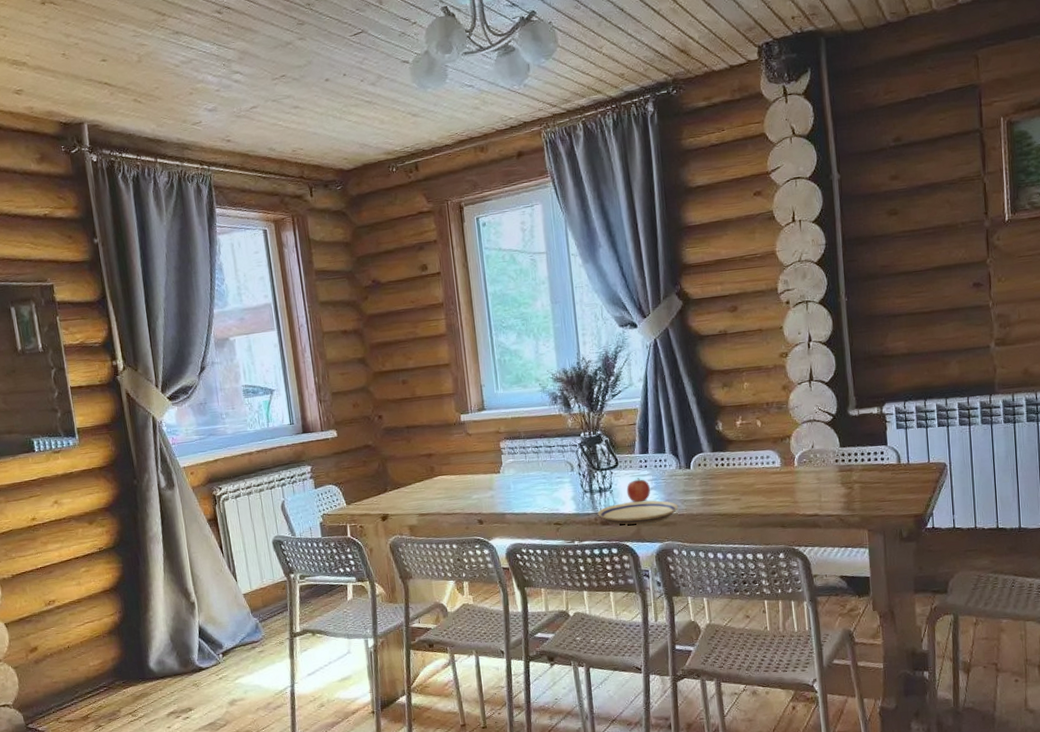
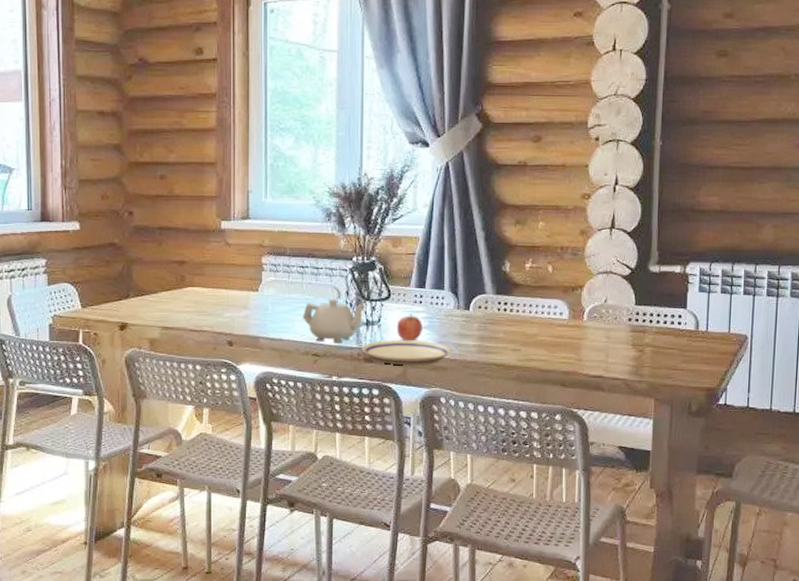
teapot: none [541,472,598,512] -> present [302,299,367,344]

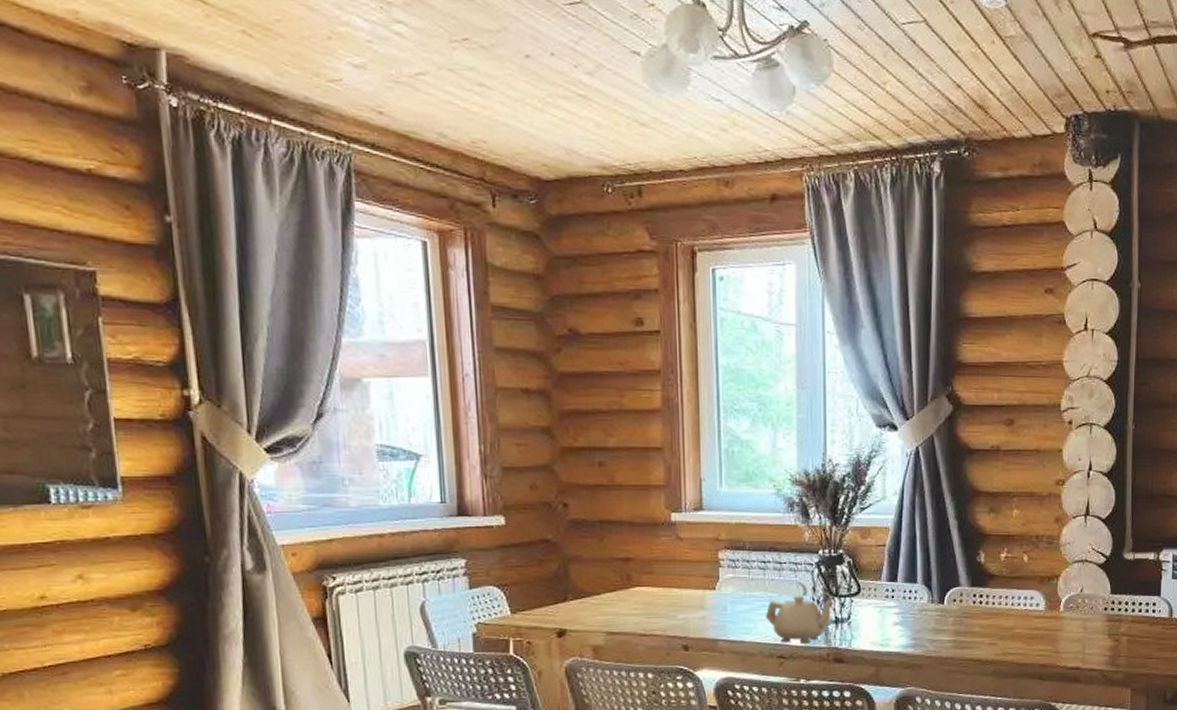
plate: present [361,340,452,366] -> none [830,637,926,665]
fruit: present [396,314,422,341] -> none [867,610,895,639]

